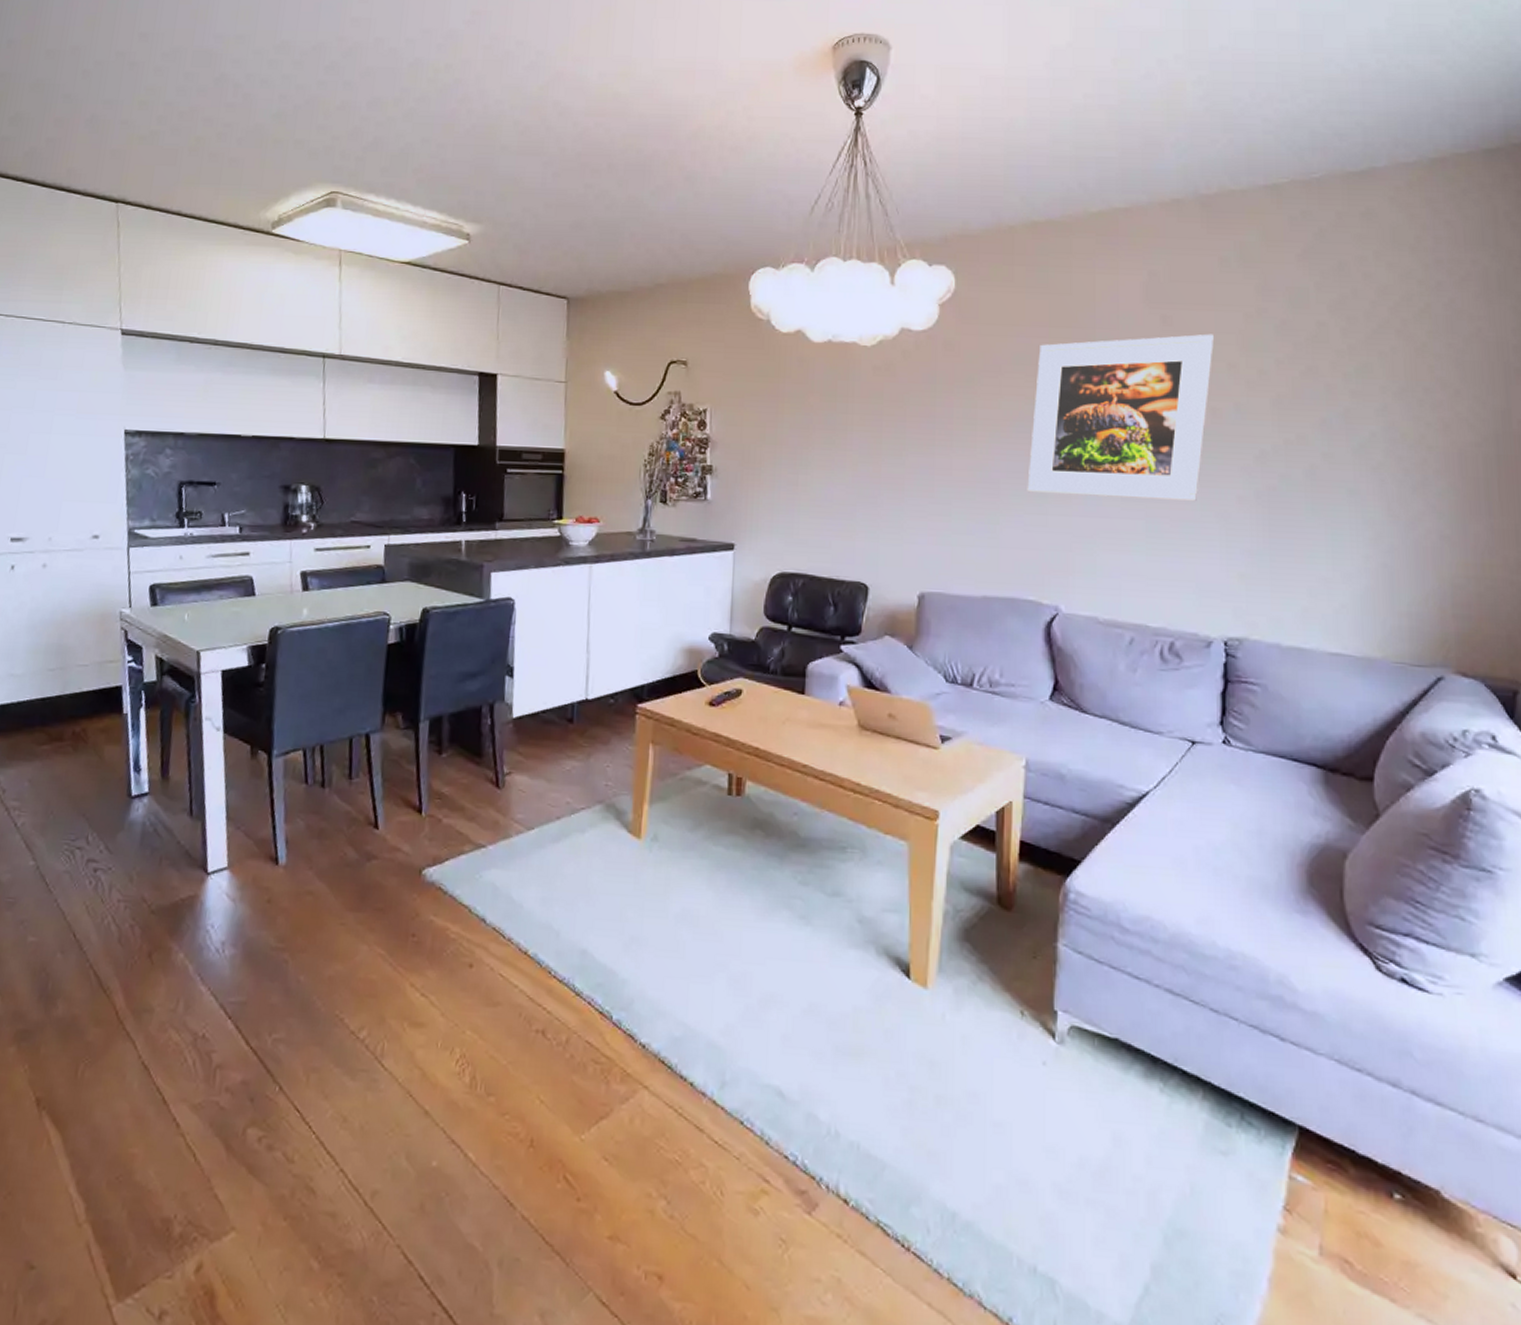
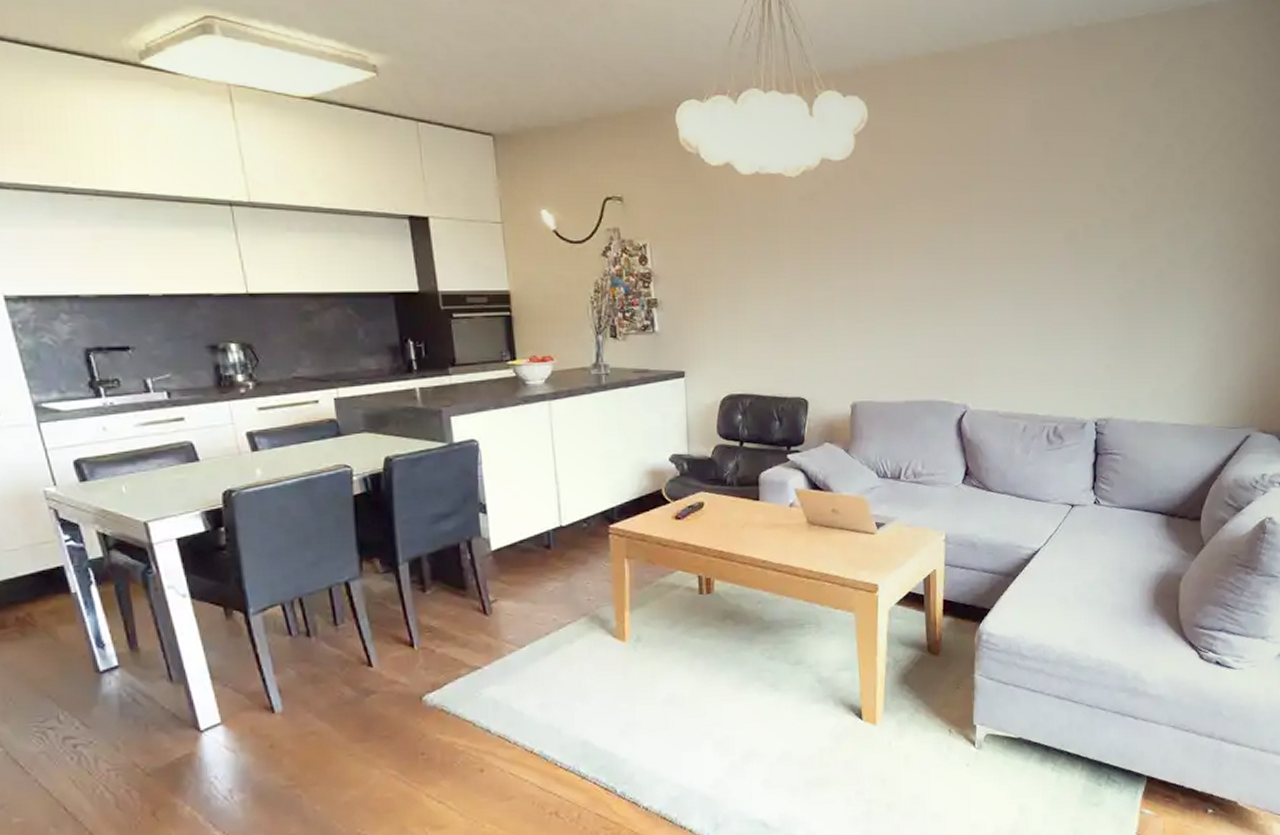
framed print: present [1027,334,1215,502] -> none [937,157,1087,308]

